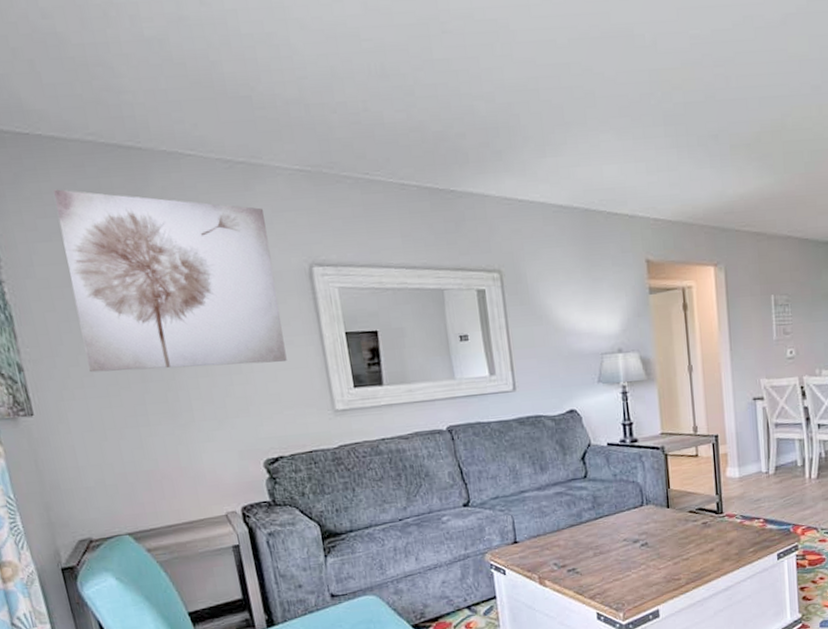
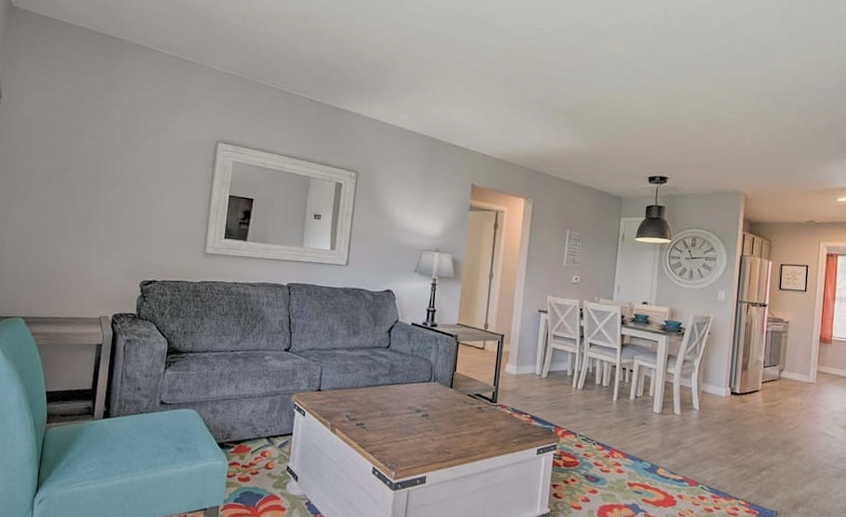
wall art: present [53,189,287,373] -> none [36,57,194,209]

